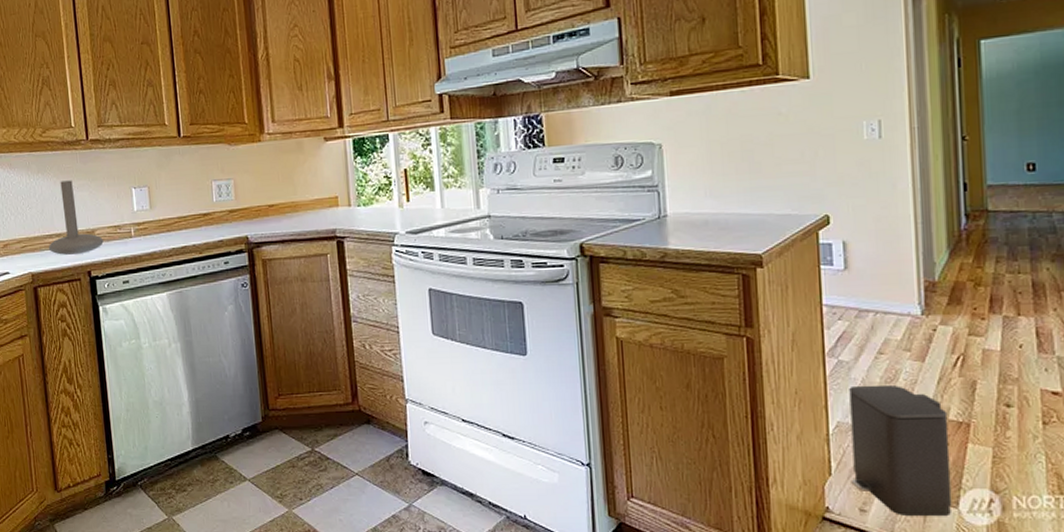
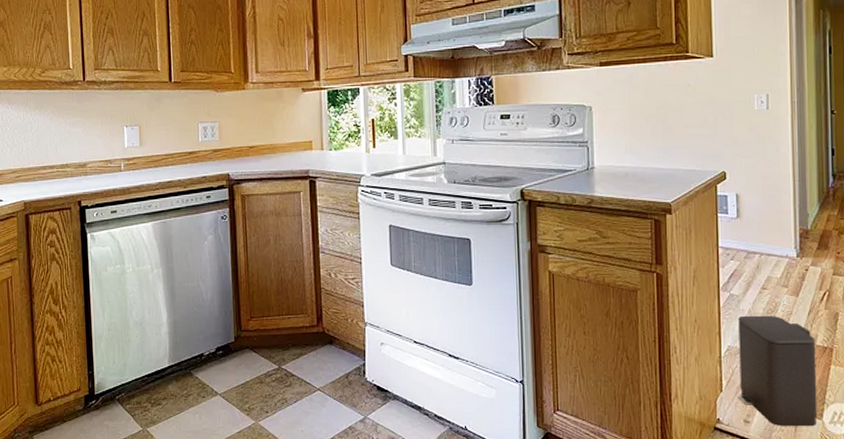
paper towel holder: present [48,180,104,256] -> none [41,117,95,186]

